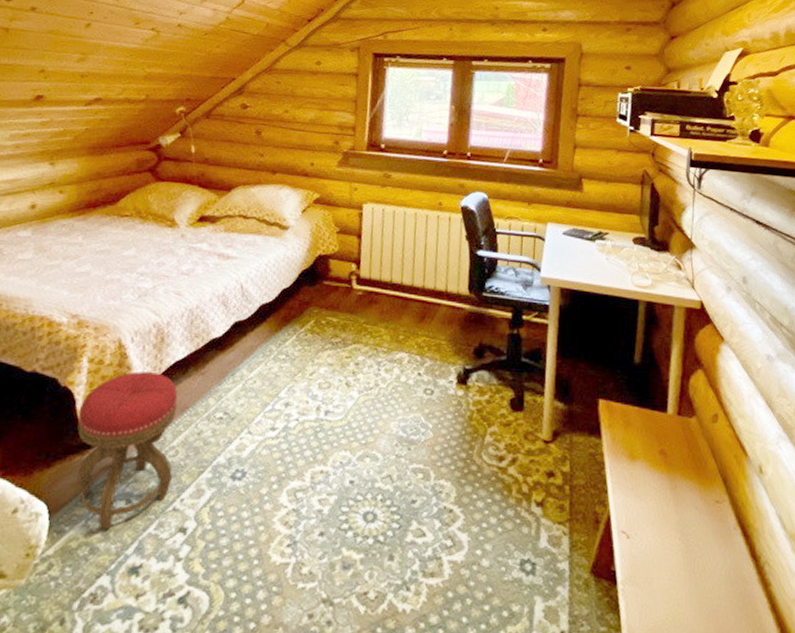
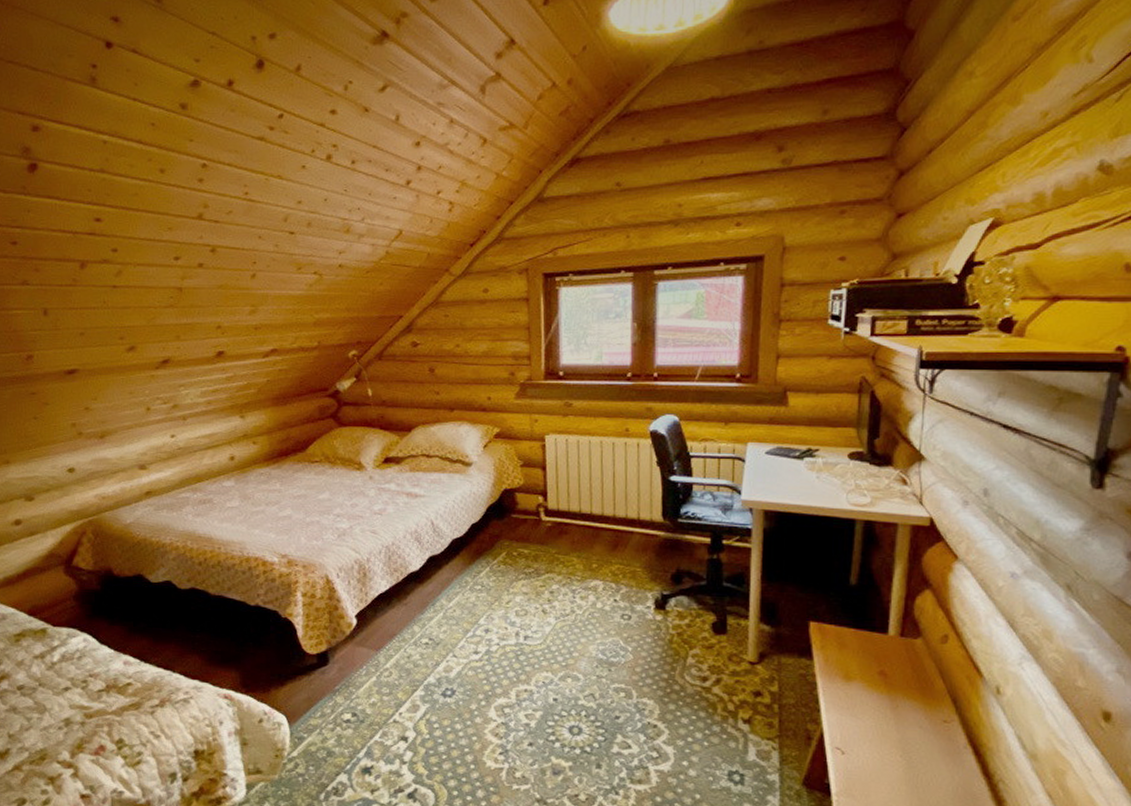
stool: present [77,371,178,531] -> none [300,603,389,738]

